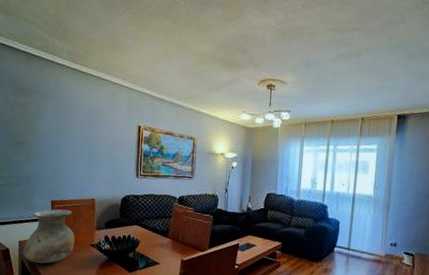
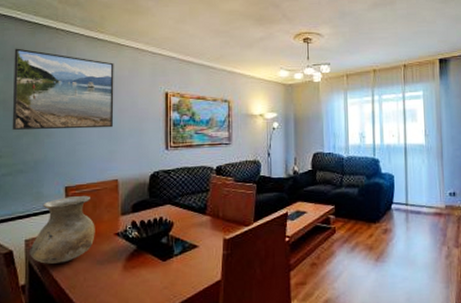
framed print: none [9,75,95,154] -> present [12,48,114,130]

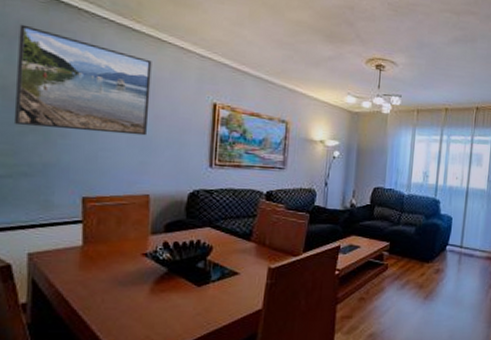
vase: present [30,195,95,264] -> none [34,208,119,282]

